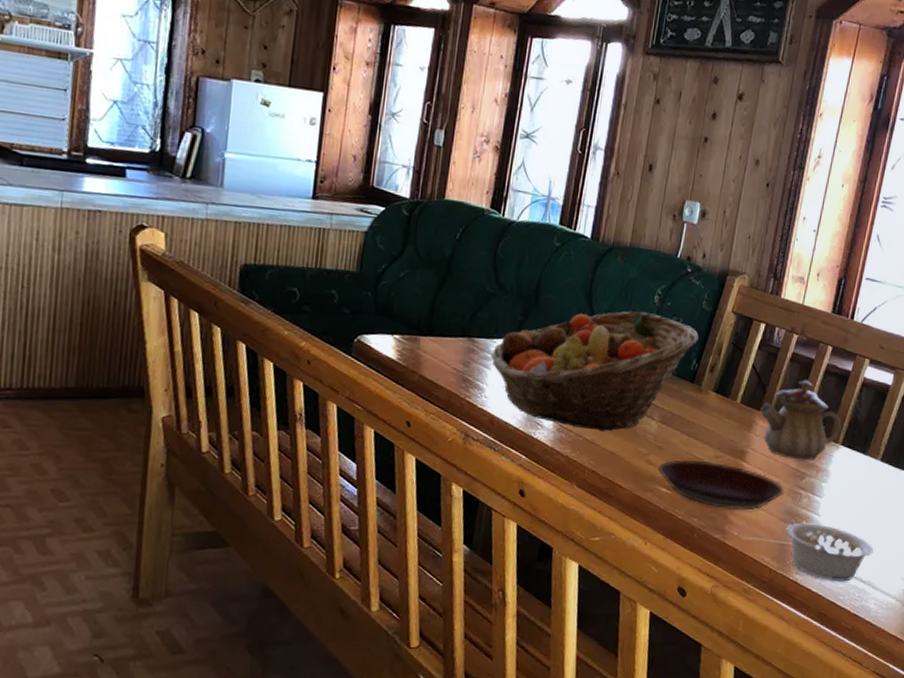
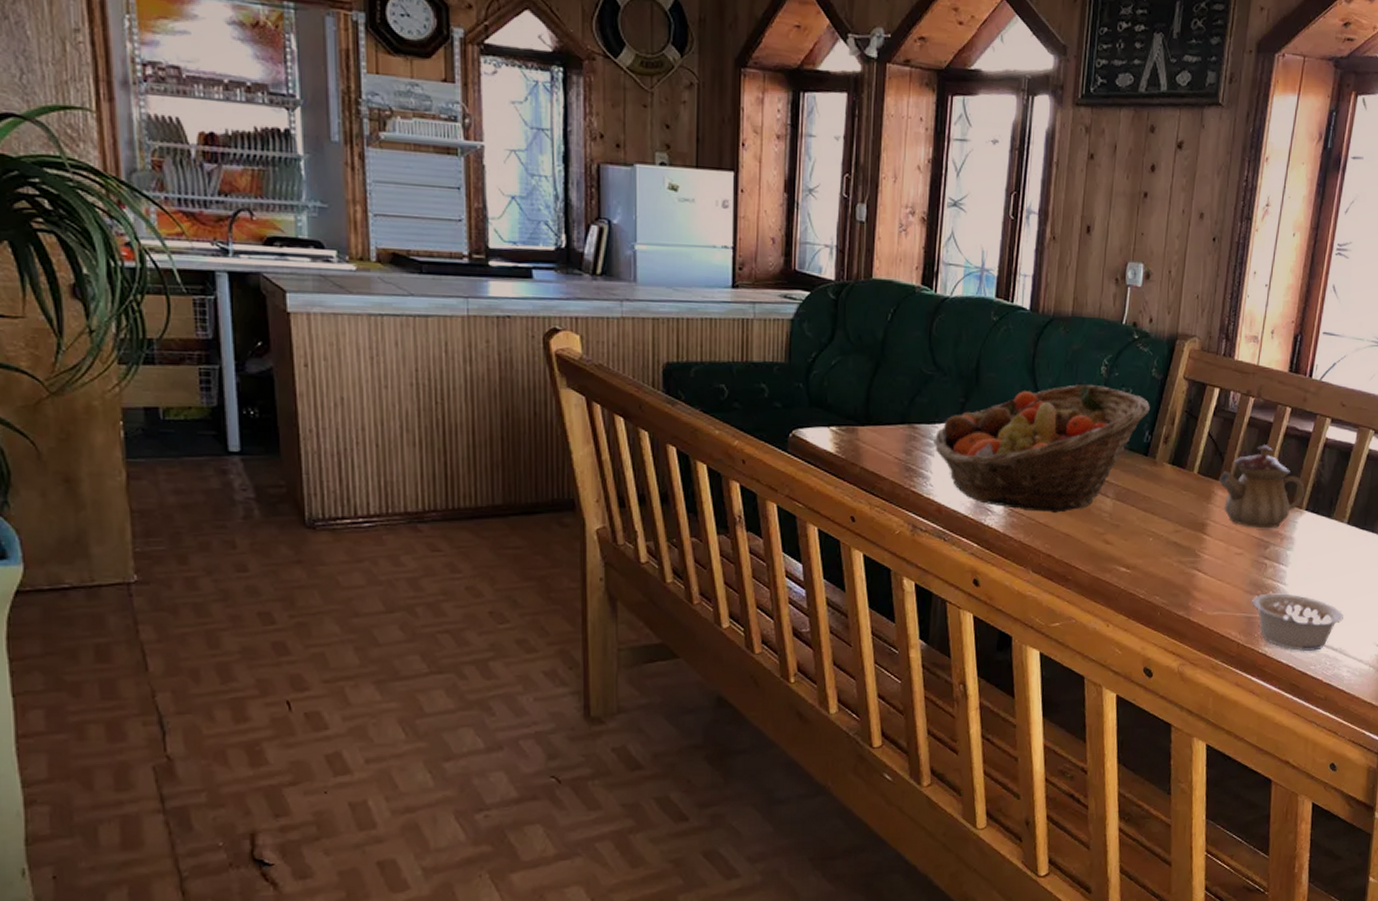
plate: present [658,459,785,511] -> none [1116,535,1249,585]

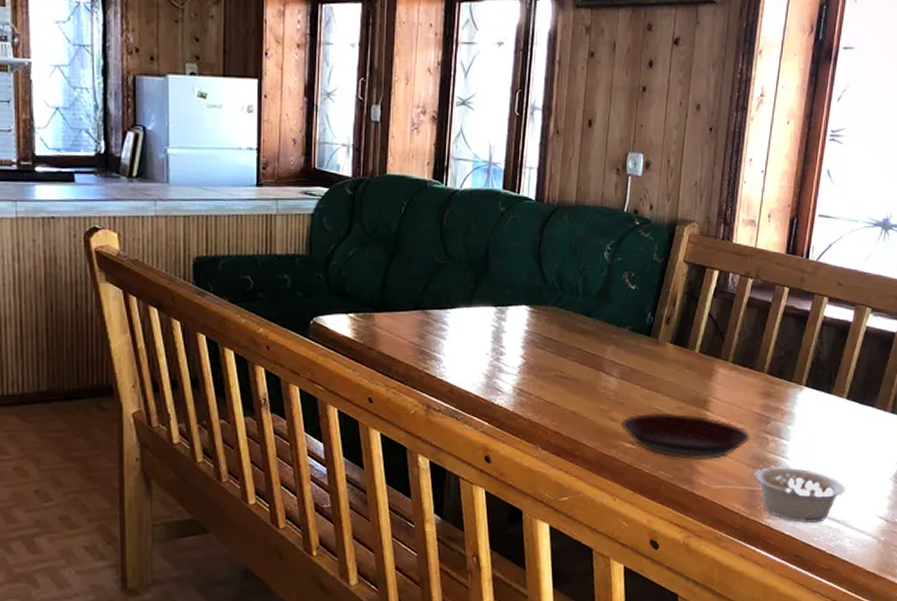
fruit basket: present [933,383,1150,513] -> none [445,268,652,392]
plate: none [1116,535,1249,585] -> present [621,413,751,459]
teapot: present [1219,445,1305,528] -> none [720,324,804,404]

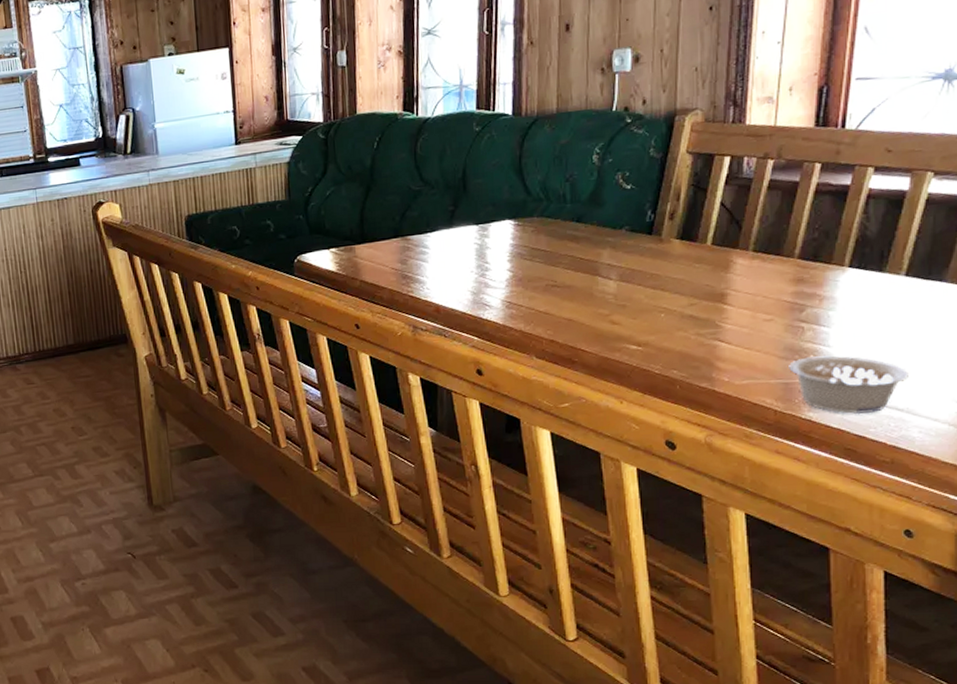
plate: present [621,413,751,459] -> none [624,310,782,357]

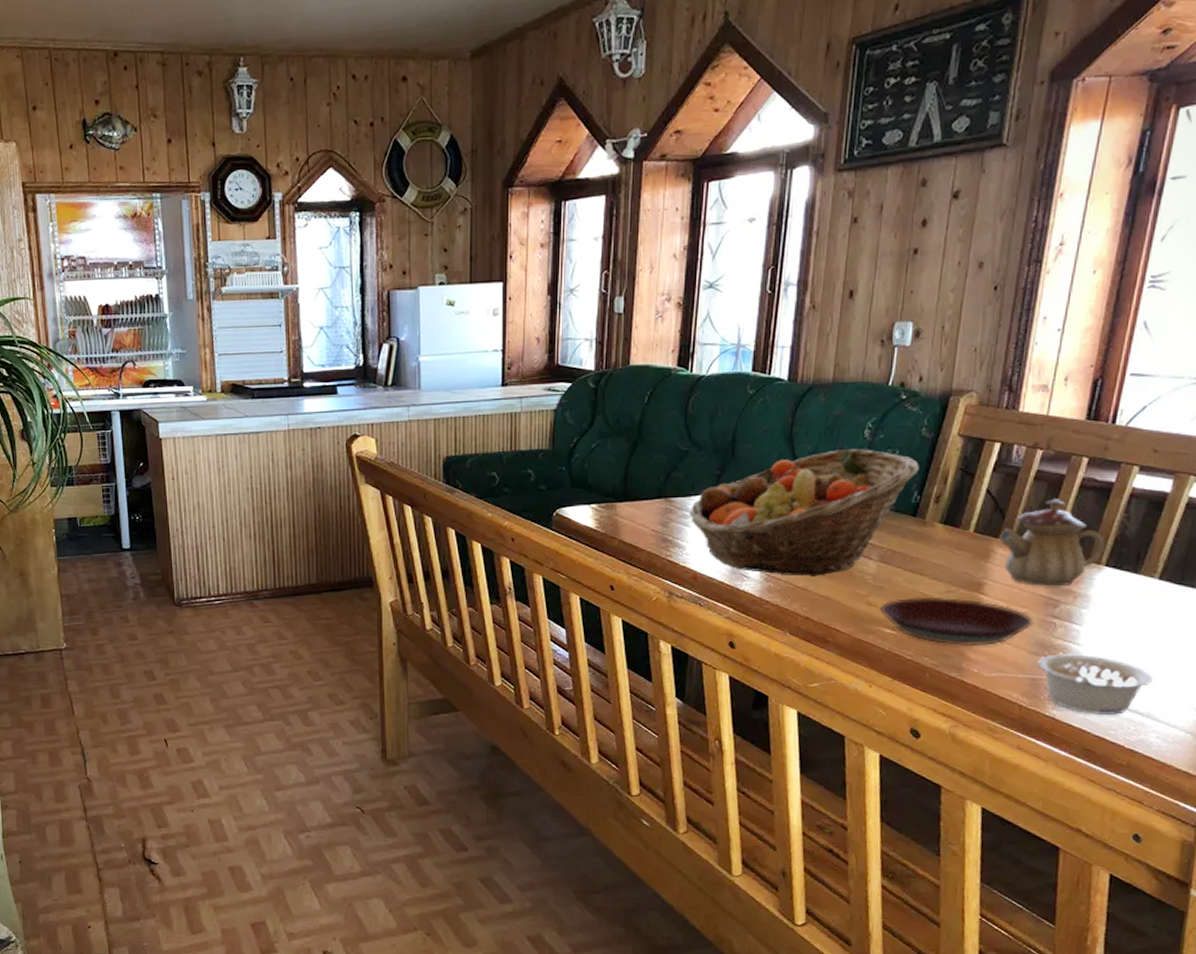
fruit basket: none [427,173,650,302] -> present [689,448,919,576]
plate: none [624,310,782,357] -> present [880,597,1035,646]
teapot: none [738,205,845,292] -> present [999,498,1104,586]

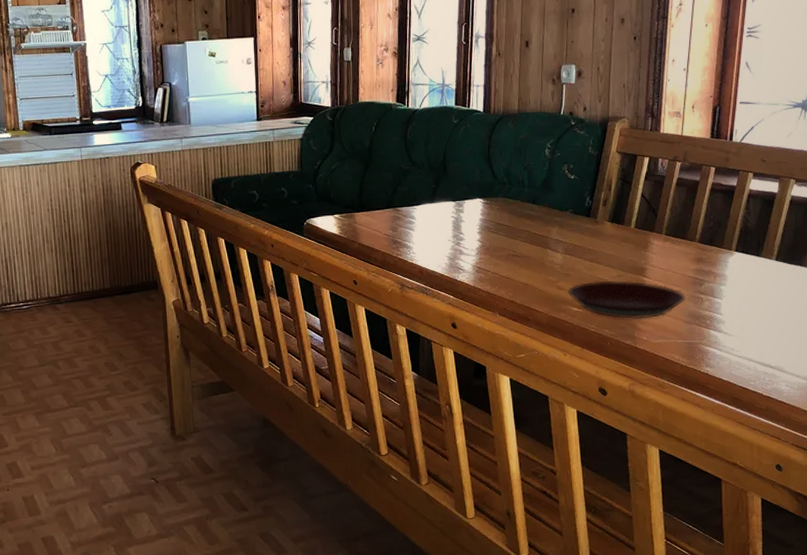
fruit basket: present [689,448,919,576] -> none [413,164,589,268]
teapot: present [999,498,1104,586] -> none [654,200,733,269]
legume: present [1037,654,1153,716] -> none [692,322,778,370]

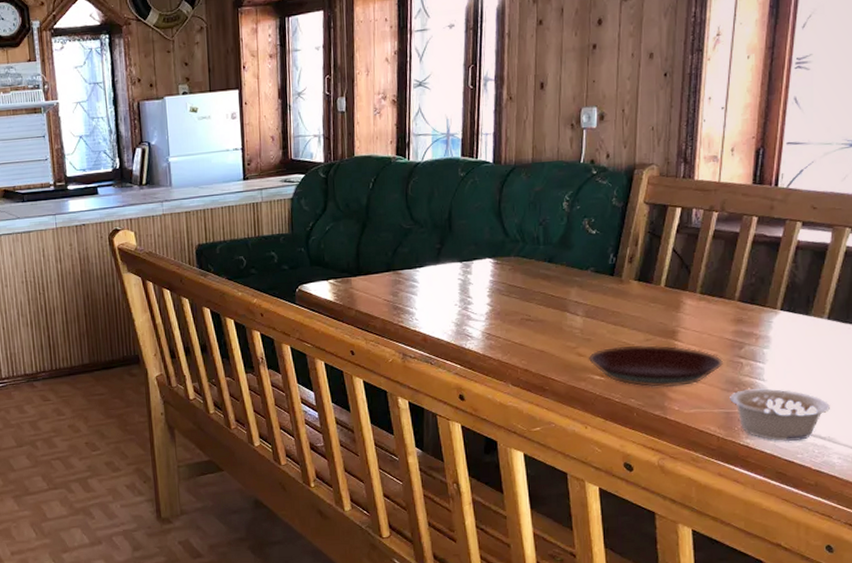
legume: none [692,322,778,370] -> present [730,388,830,442]

